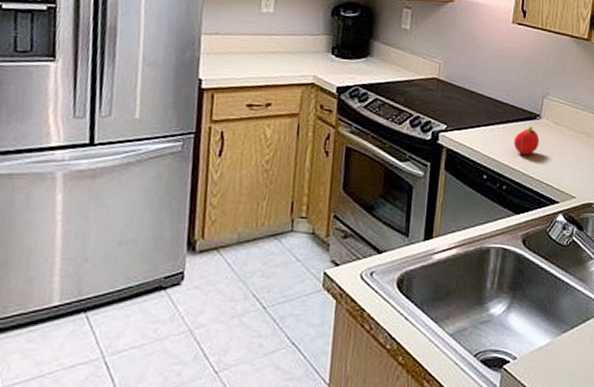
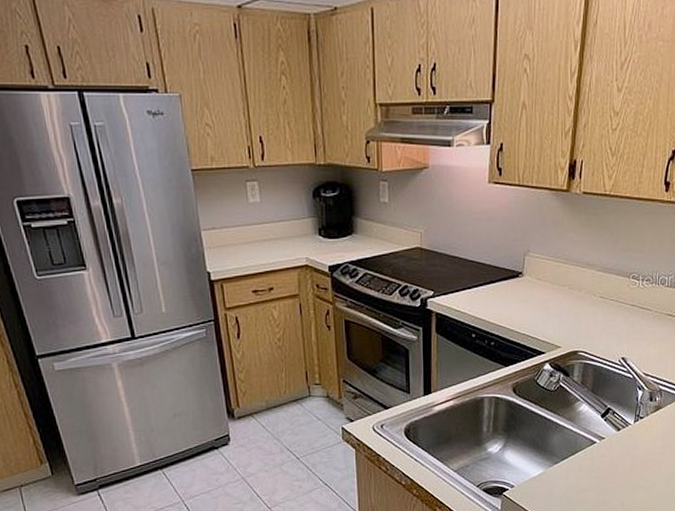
fruit: present [513,126,540,156] -> none [498,284,523,313]

